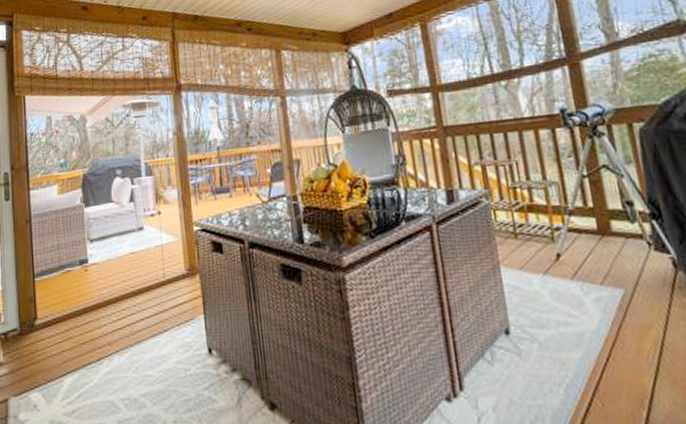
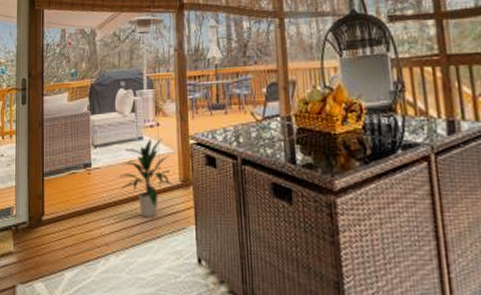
indoor plant: none [120,226,180,312] -> present [119,138,174,218]

